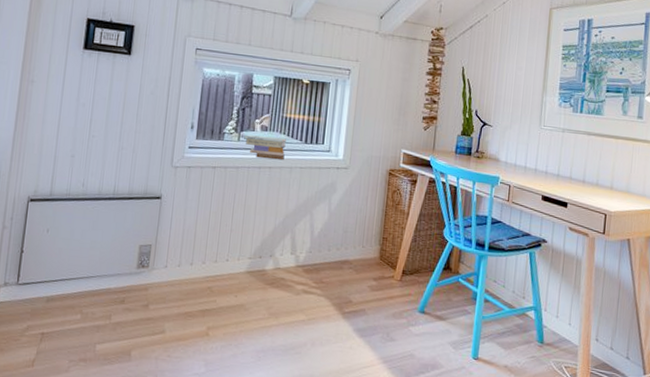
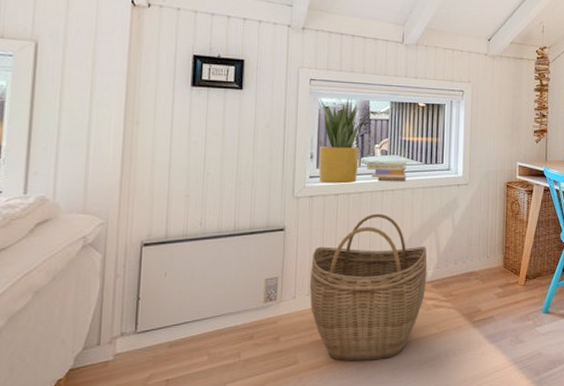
woven basket: none [180,190,300,340] -> present [309,213,427,362]
planter: none [197,68,245,157] -> present [318,98,363,184]

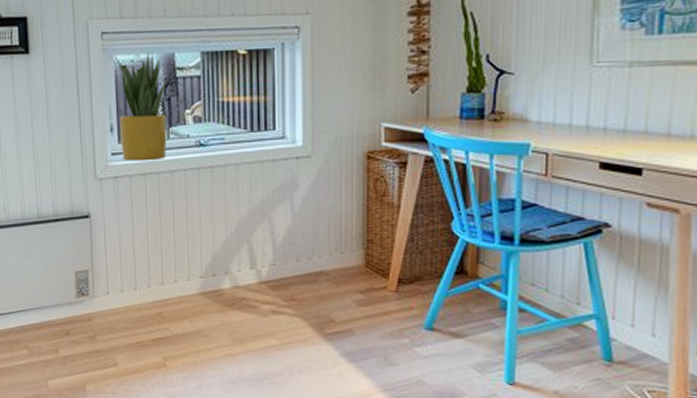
woven basket: present [309,213,427,362] -> none [122,196,261,370]
books: present [365,160,407,182] -> none [174,129,227,157]

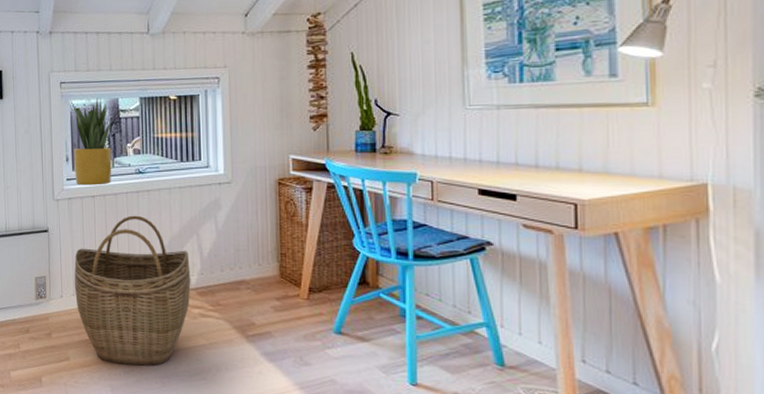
woven basket: none [122,196,261,370] -> present [74,215,191,366]

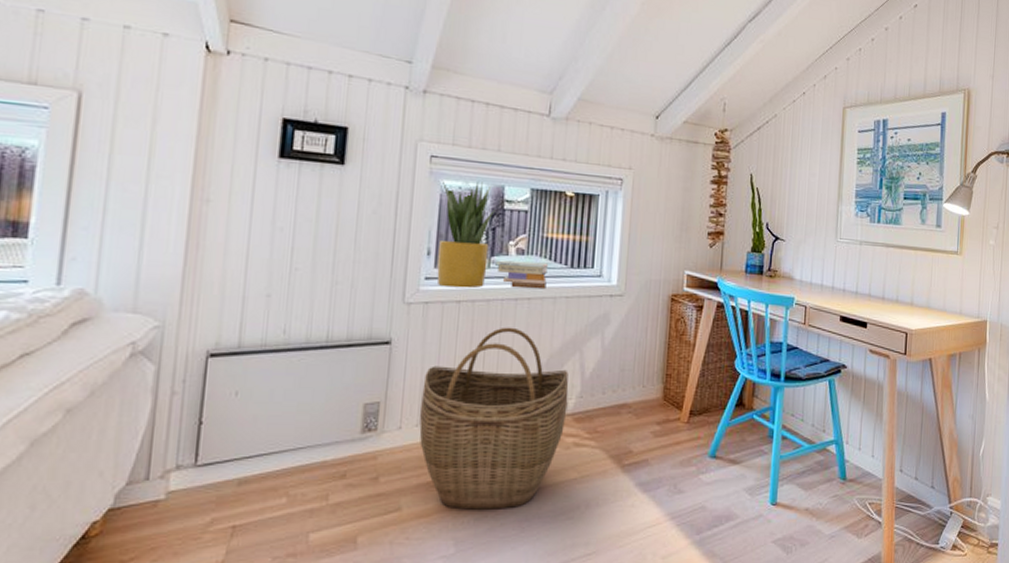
books: none [118,159,161,182] -> present [495,260,548,290]

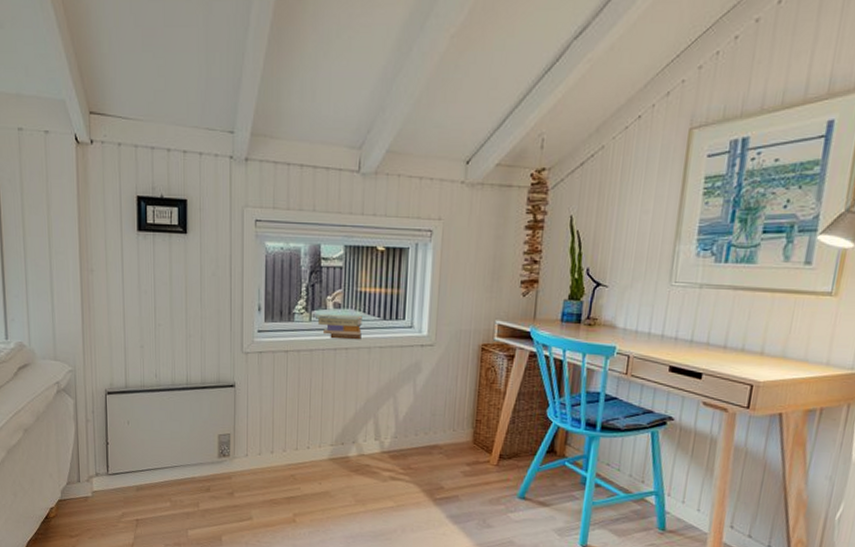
woven basket: present [419,327,569,510] -> none [261,374,384,527]
planter: present [436,179,495,289] -> none [266,241,313,340]

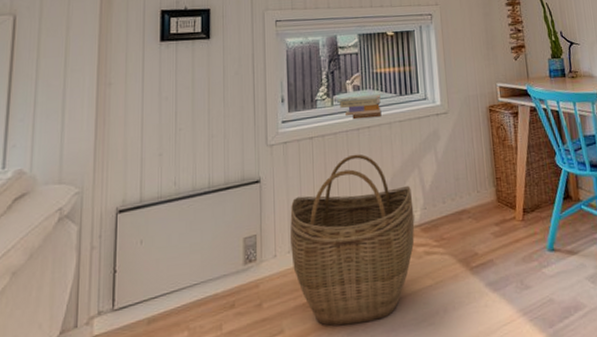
woven basket: none [261,374,384,527] -> present [289,154,415,326]

